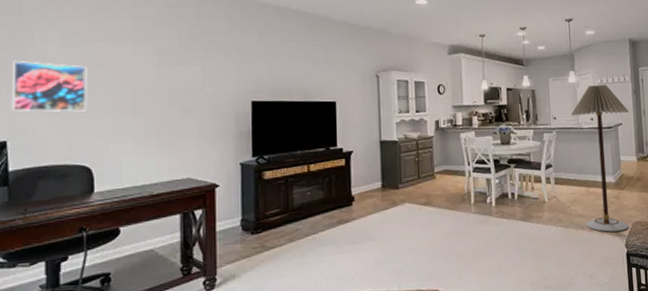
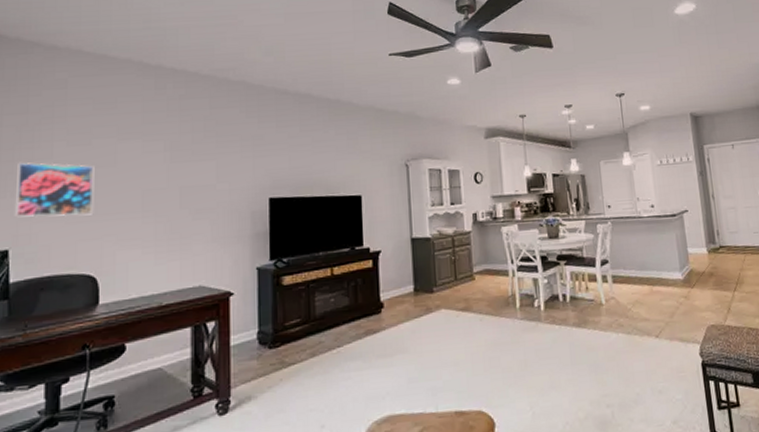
floor lamp: present [570,84,630,232] -> none [627,165,702,338]

